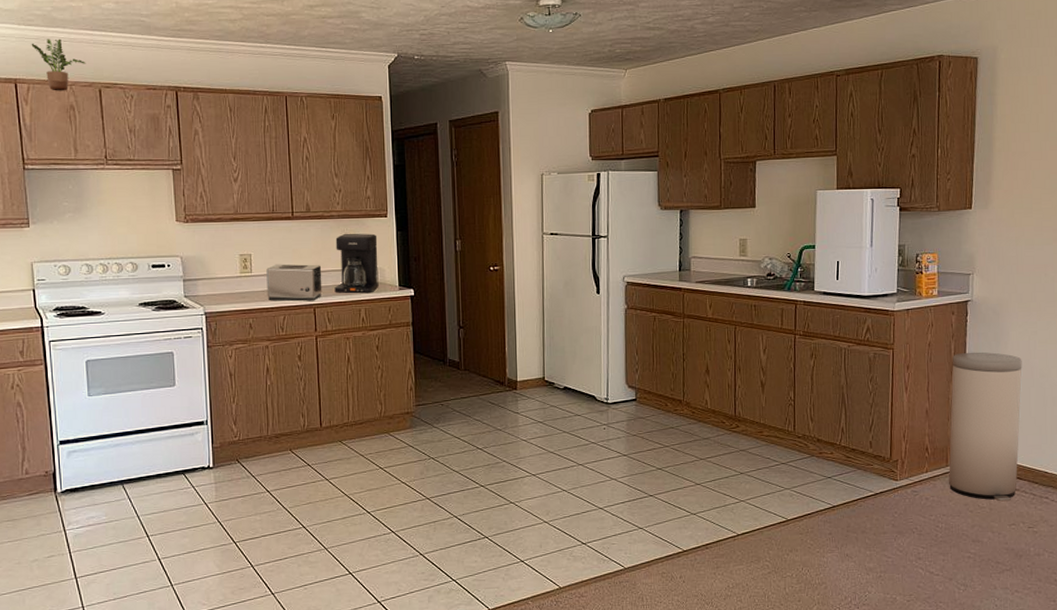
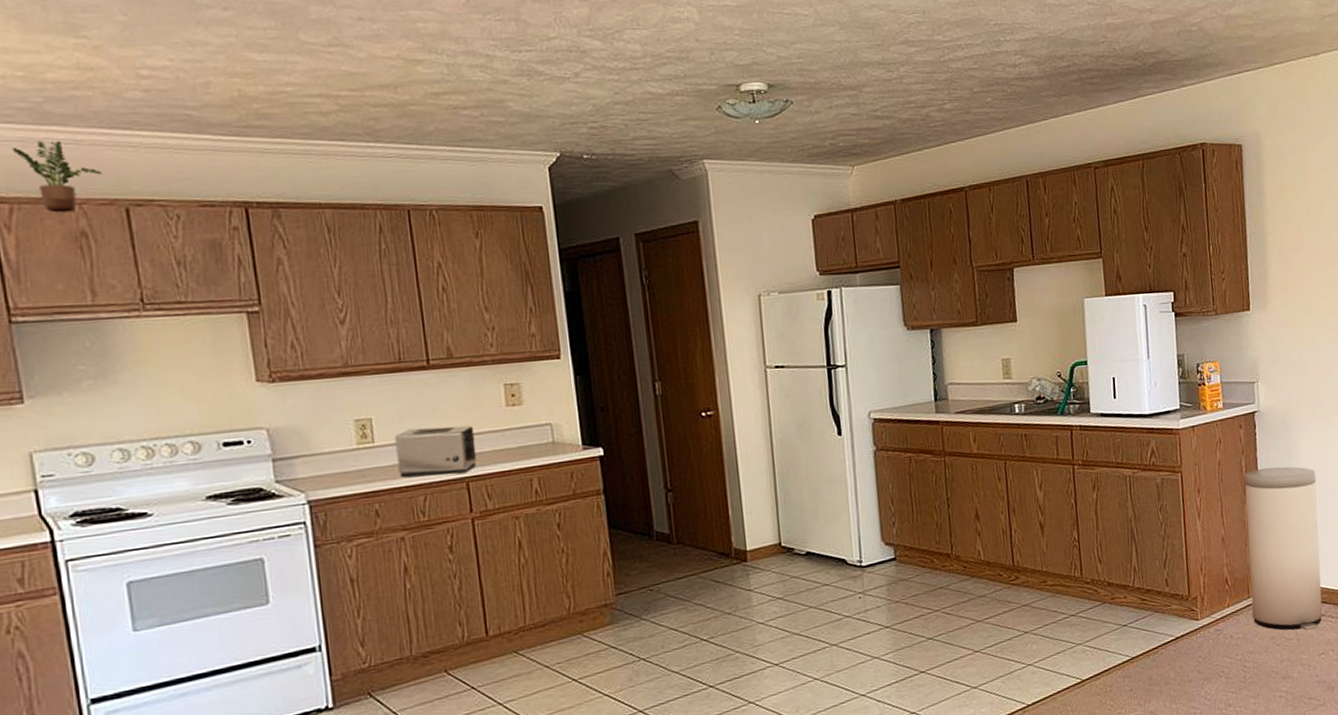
coffee maker: present [334,233,379,294] -> none [491,380,555,461]

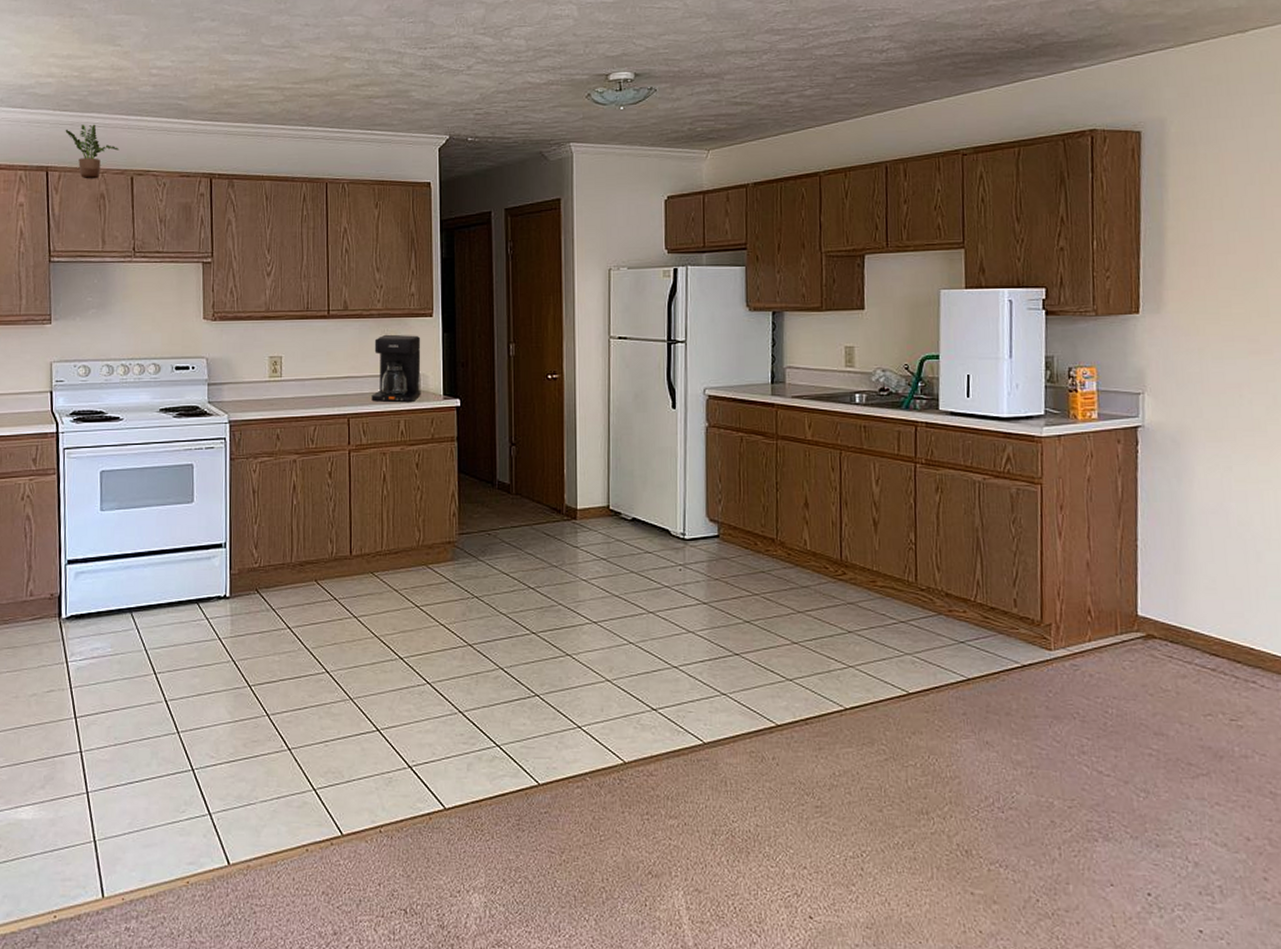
toaster: present [395,425,477,478] -> none [297,367,358,411]
coffee maker: none [491,380,555,461] -> present [371,334,421,403]
pedal bin: present [1244,466,1323,631] -> none [1119,490,1214,685]

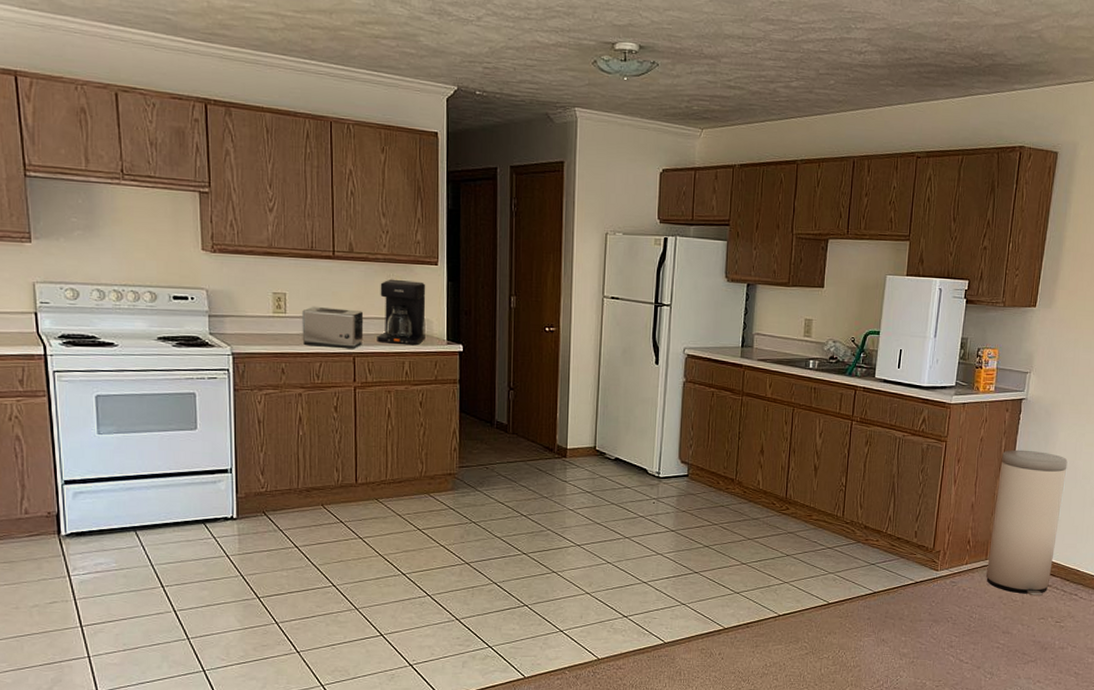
potted plant: present [65,124,120,179] -> none [35,28,100,91]
toaster: none [297,367,358,411] -> present [302,306,364,349]
pedal bin: none [1119,490,1214,685] -> present [986,449,1068,597]

